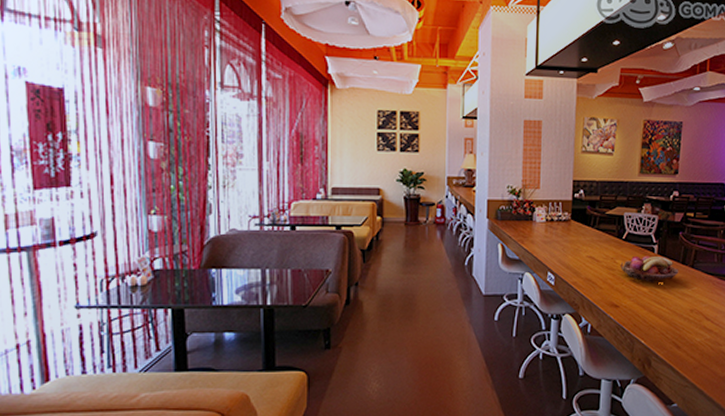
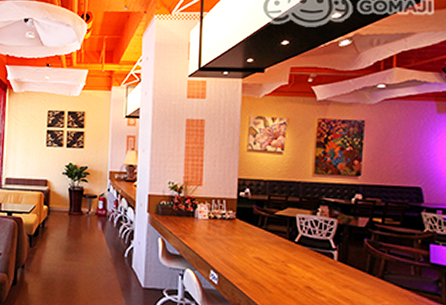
fruit basket: present [620,255,679,282] -> none [292,260,365,292]

